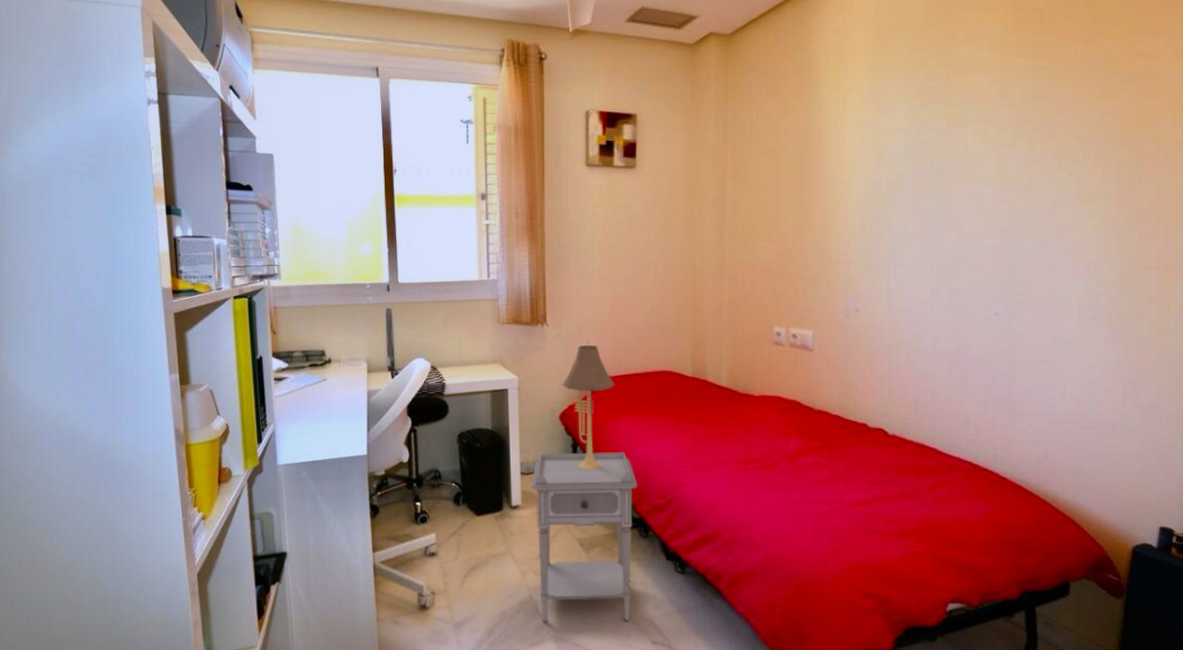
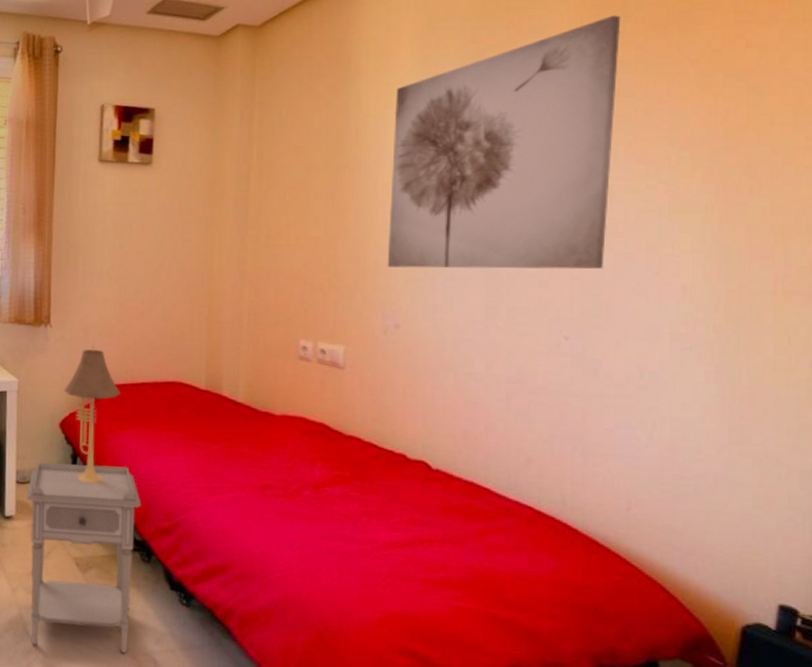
wall art: none [847,26,1039,257] -> present [387,15,621,270]

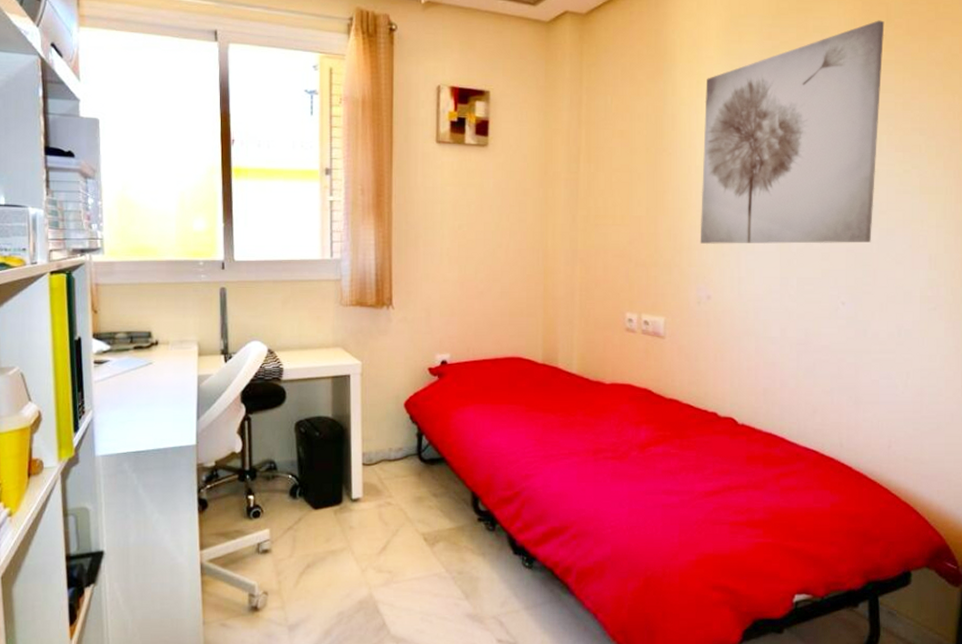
nightstand: present [26,462,142,653] -> none [373,442,485,622]
table lamp: present [63,344,120,484] -> none [407,324,463,461]

